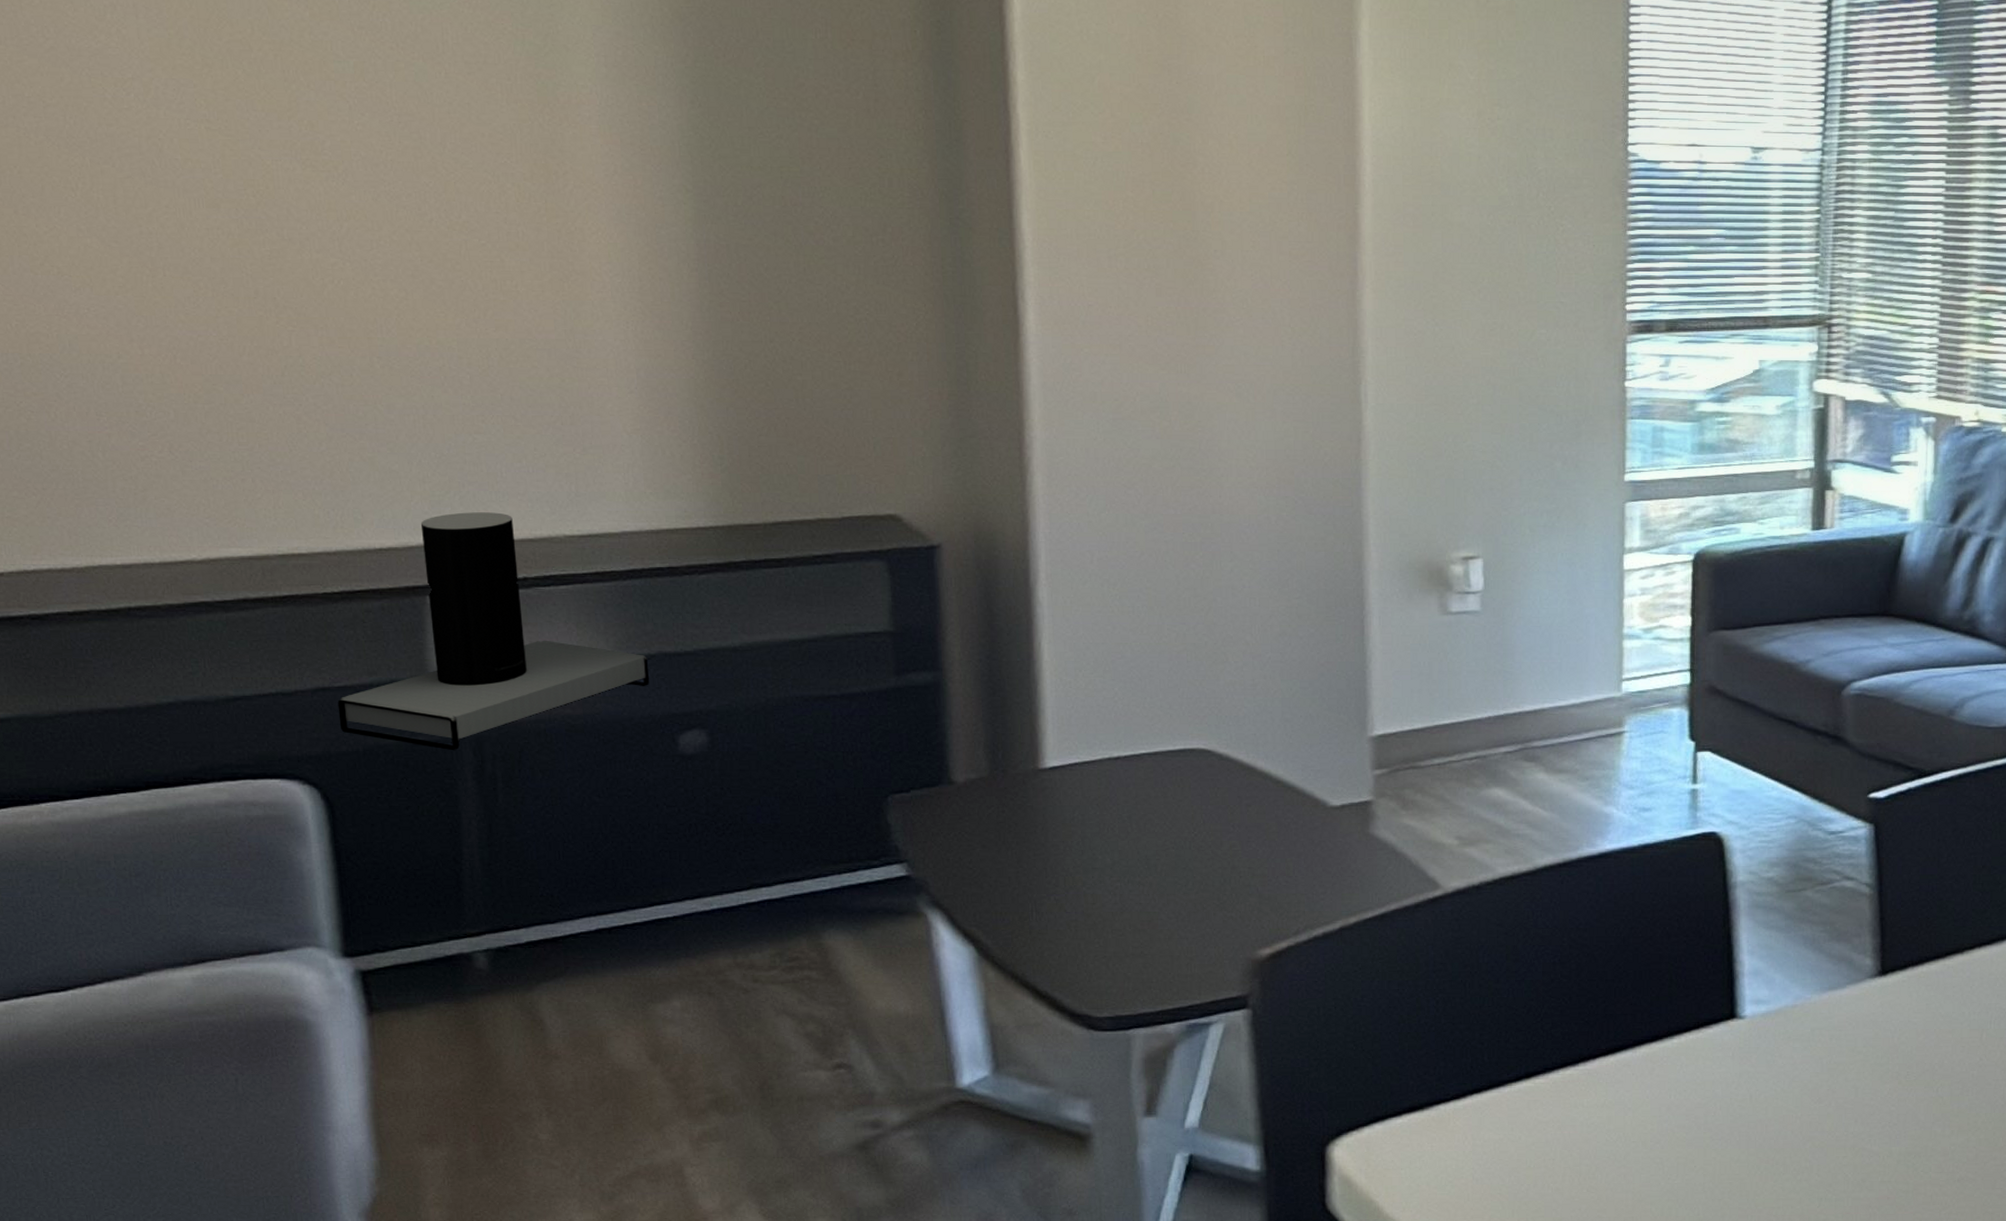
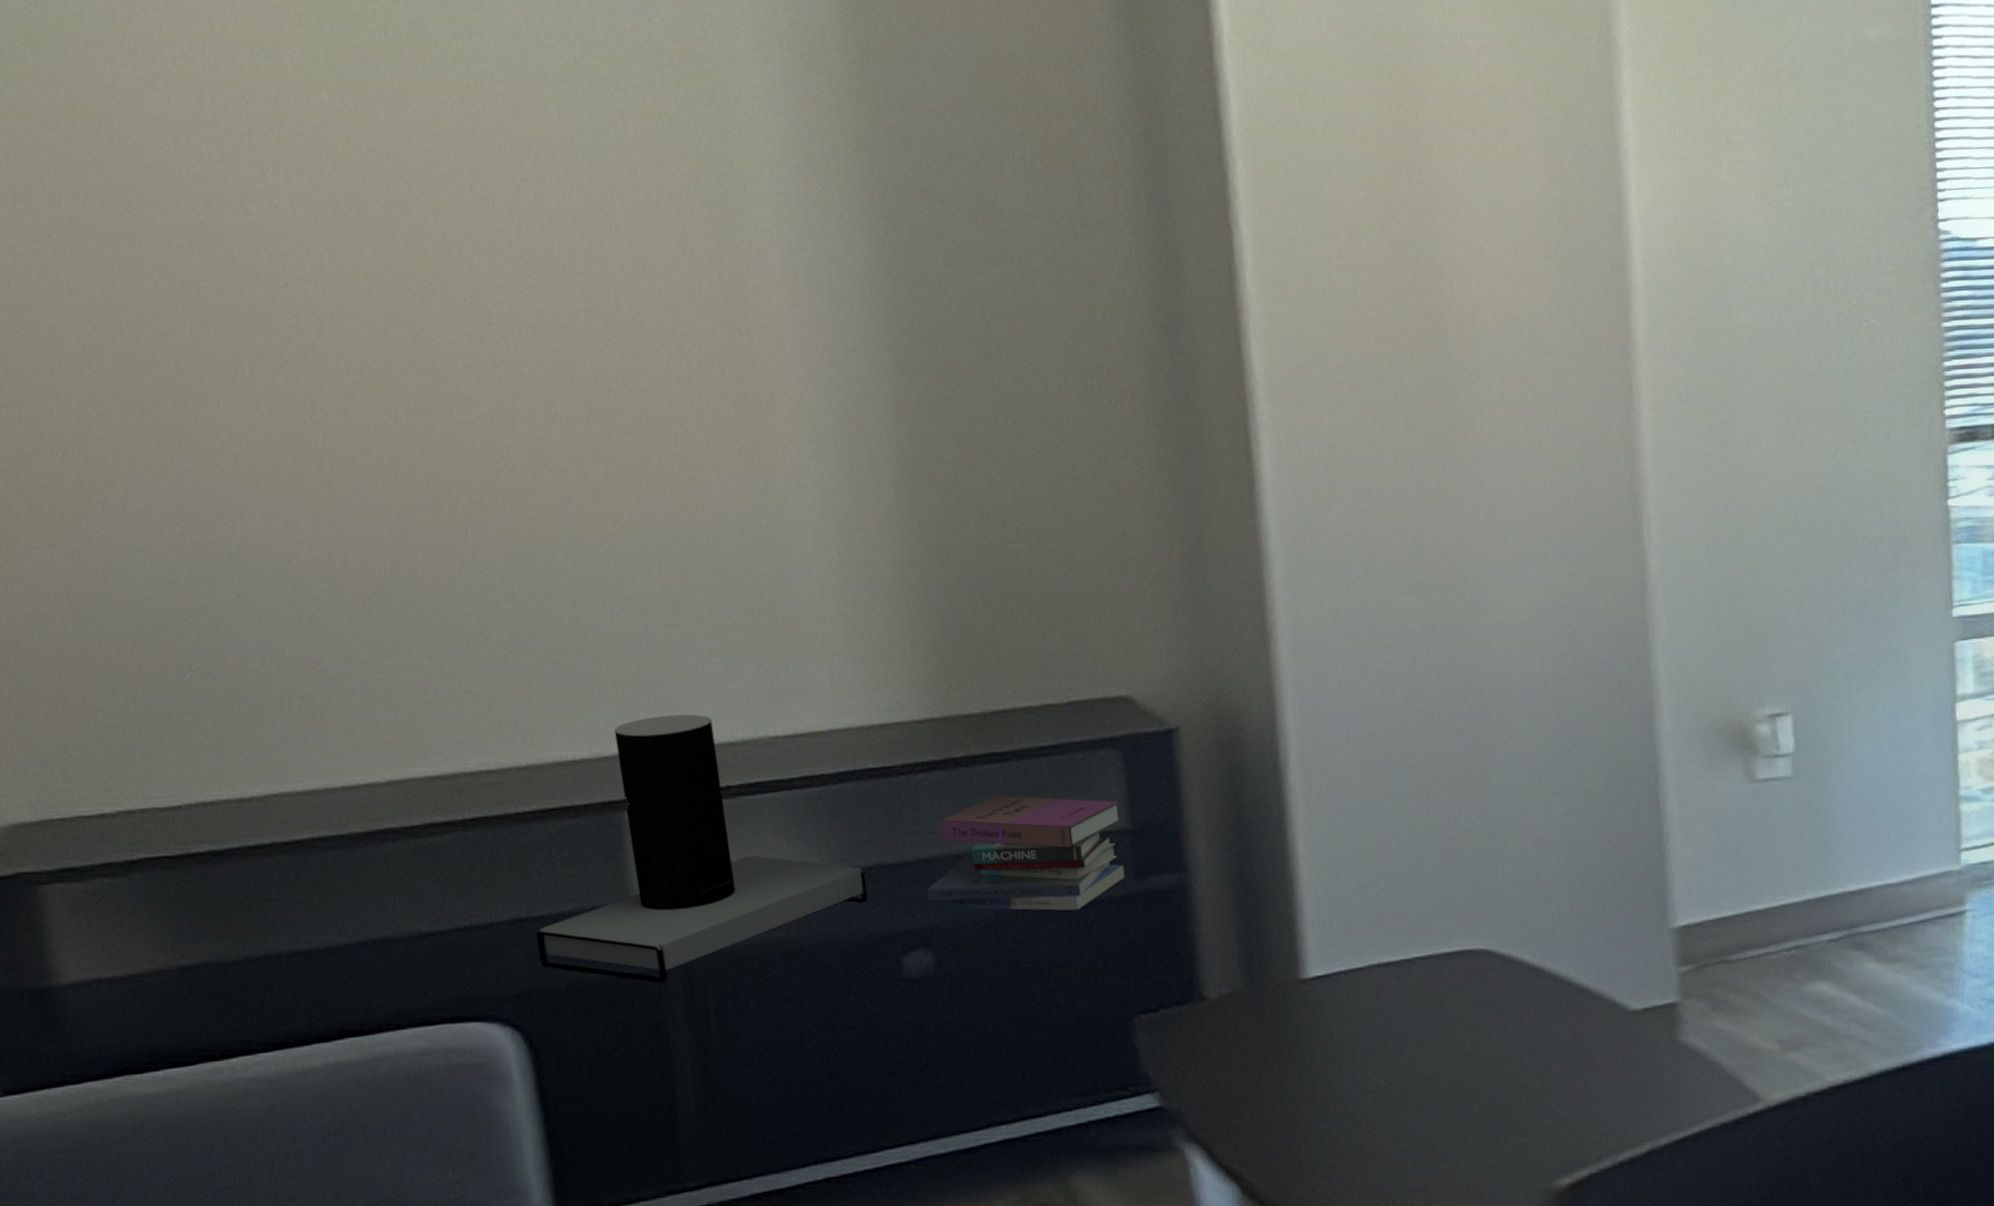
books: none [705,597,886,701] -> present [927,795,1125,911]

